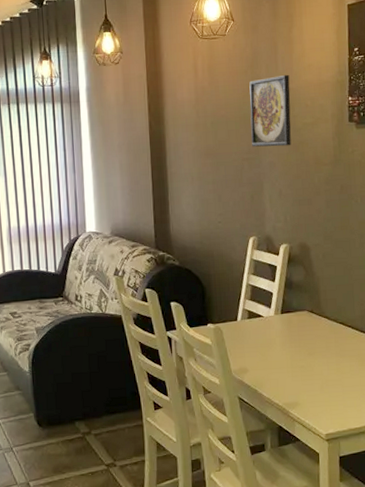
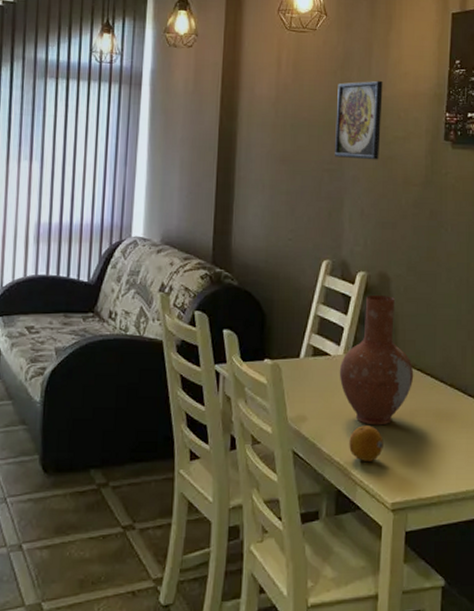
vase: none [272,262,337,372] -> present [339,294,414,426]
fruit: none [285,372,315,402] -> present [349,425,383,461]

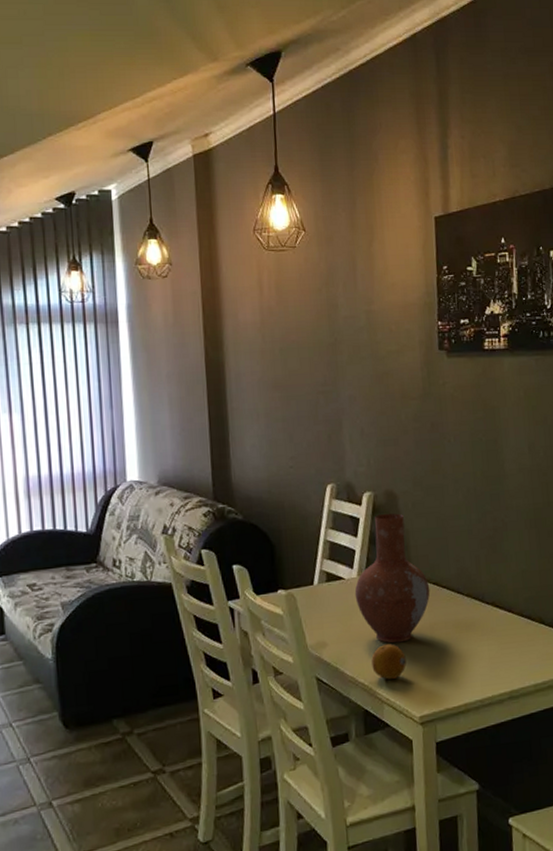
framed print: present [335,80,383,160] -> none [324,294,374,378]

